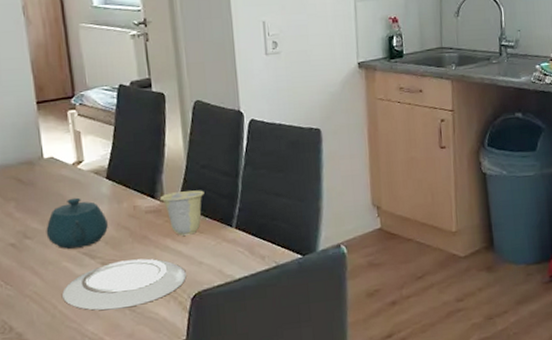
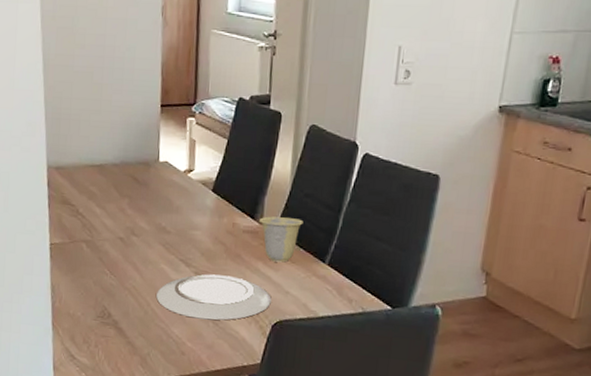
teapot: present [46,197,108,249] -> none [151,204,207,254]

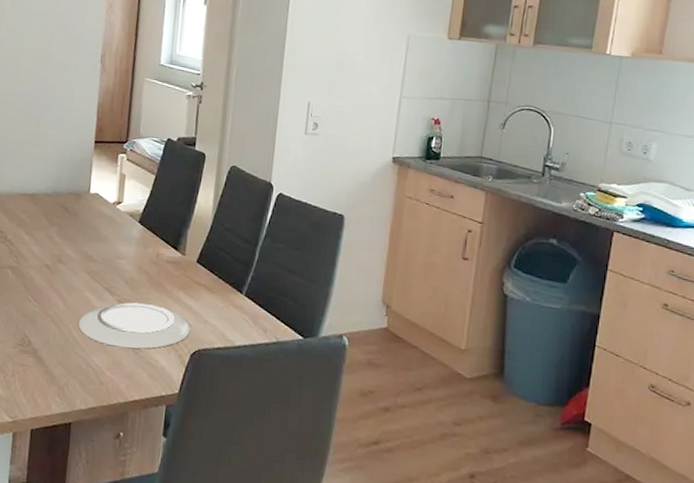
cup: present [258,216,303,263] -> none [181,248,223,293]

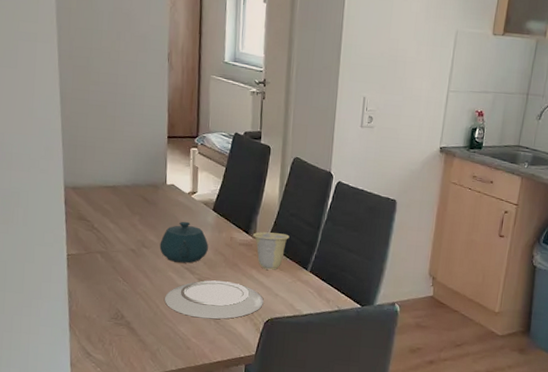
teapot: none [77,234,132,282] -> present [159,221,208,263]
cup: none [181,248,223,293] -> present [252,231,290,270]

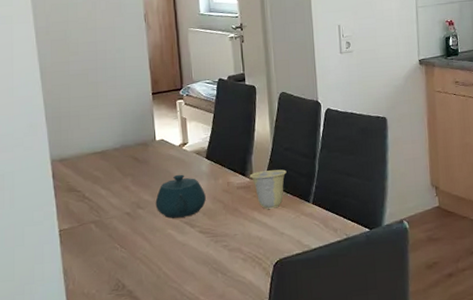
plate: present [165,280,264,320] -> none [167,228,270,273]

